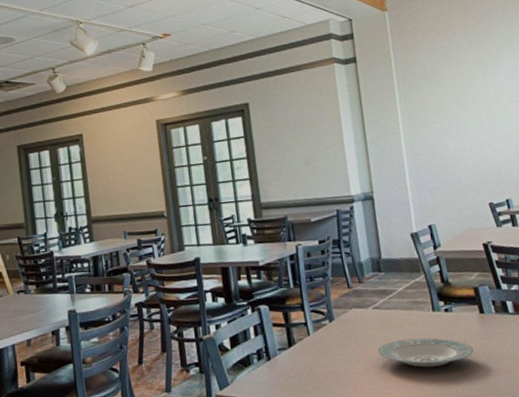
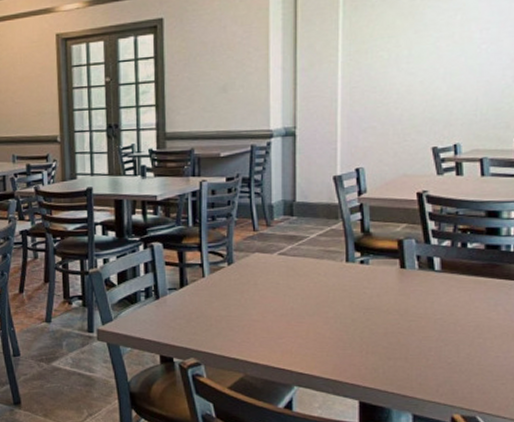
plate: present [378,337,474,368] -> none [278,289,387,320]

